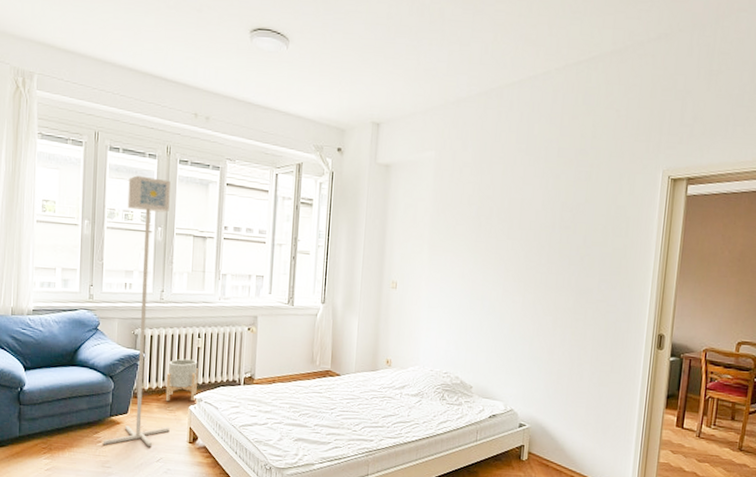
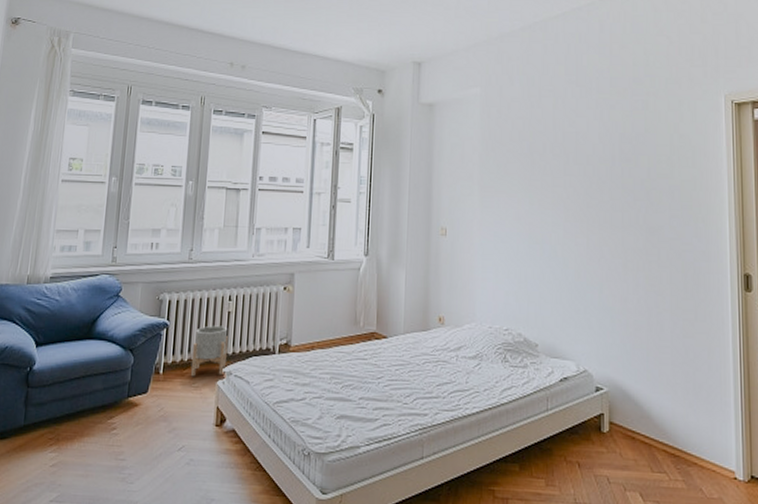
floor lamp: present [103,175,170,447] -> none [117,128,204,433]

